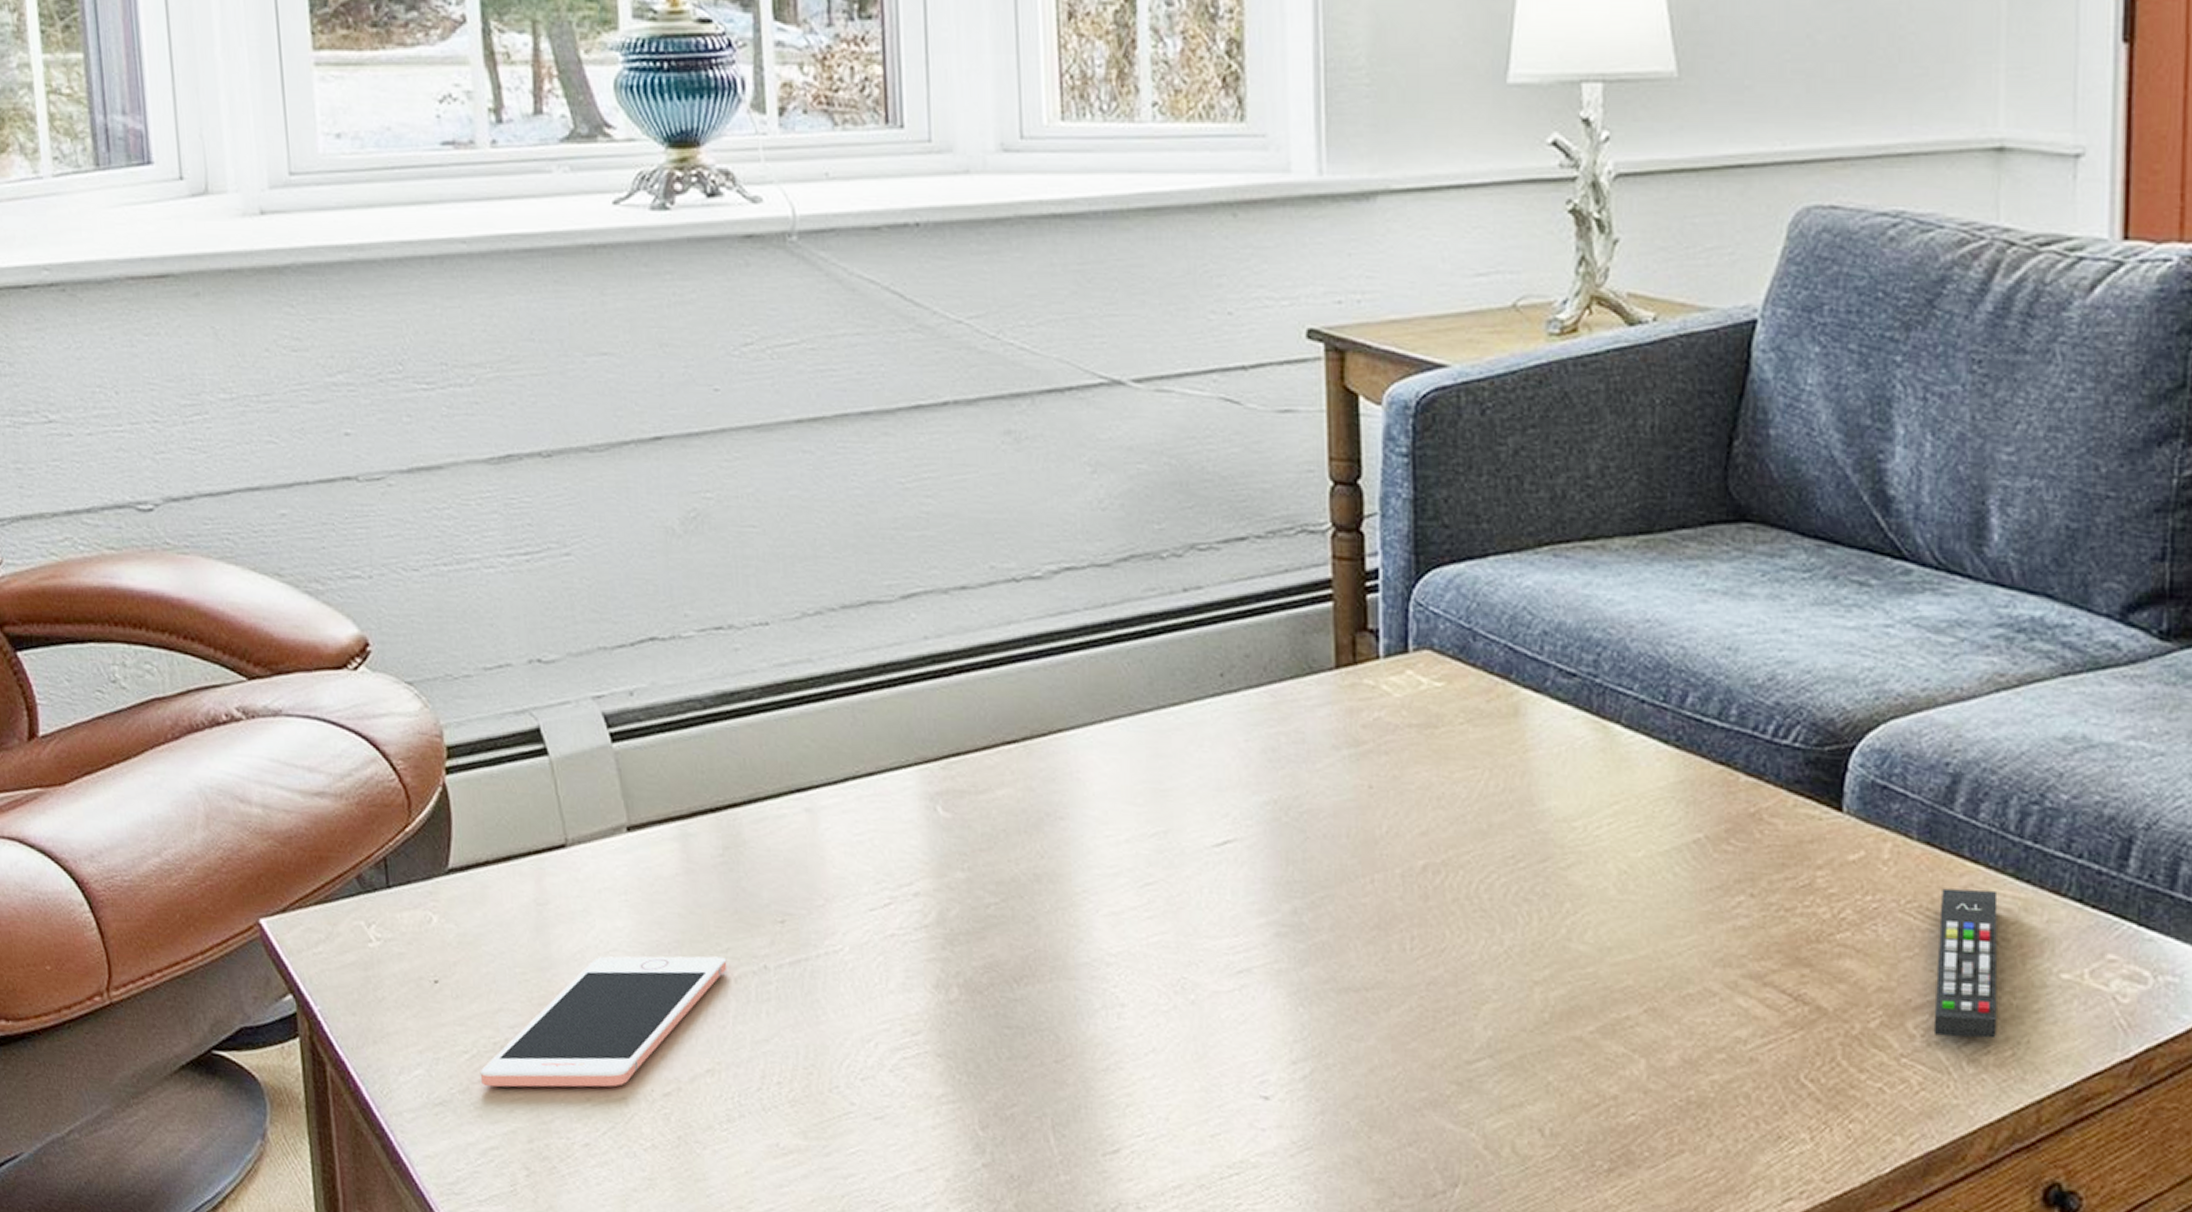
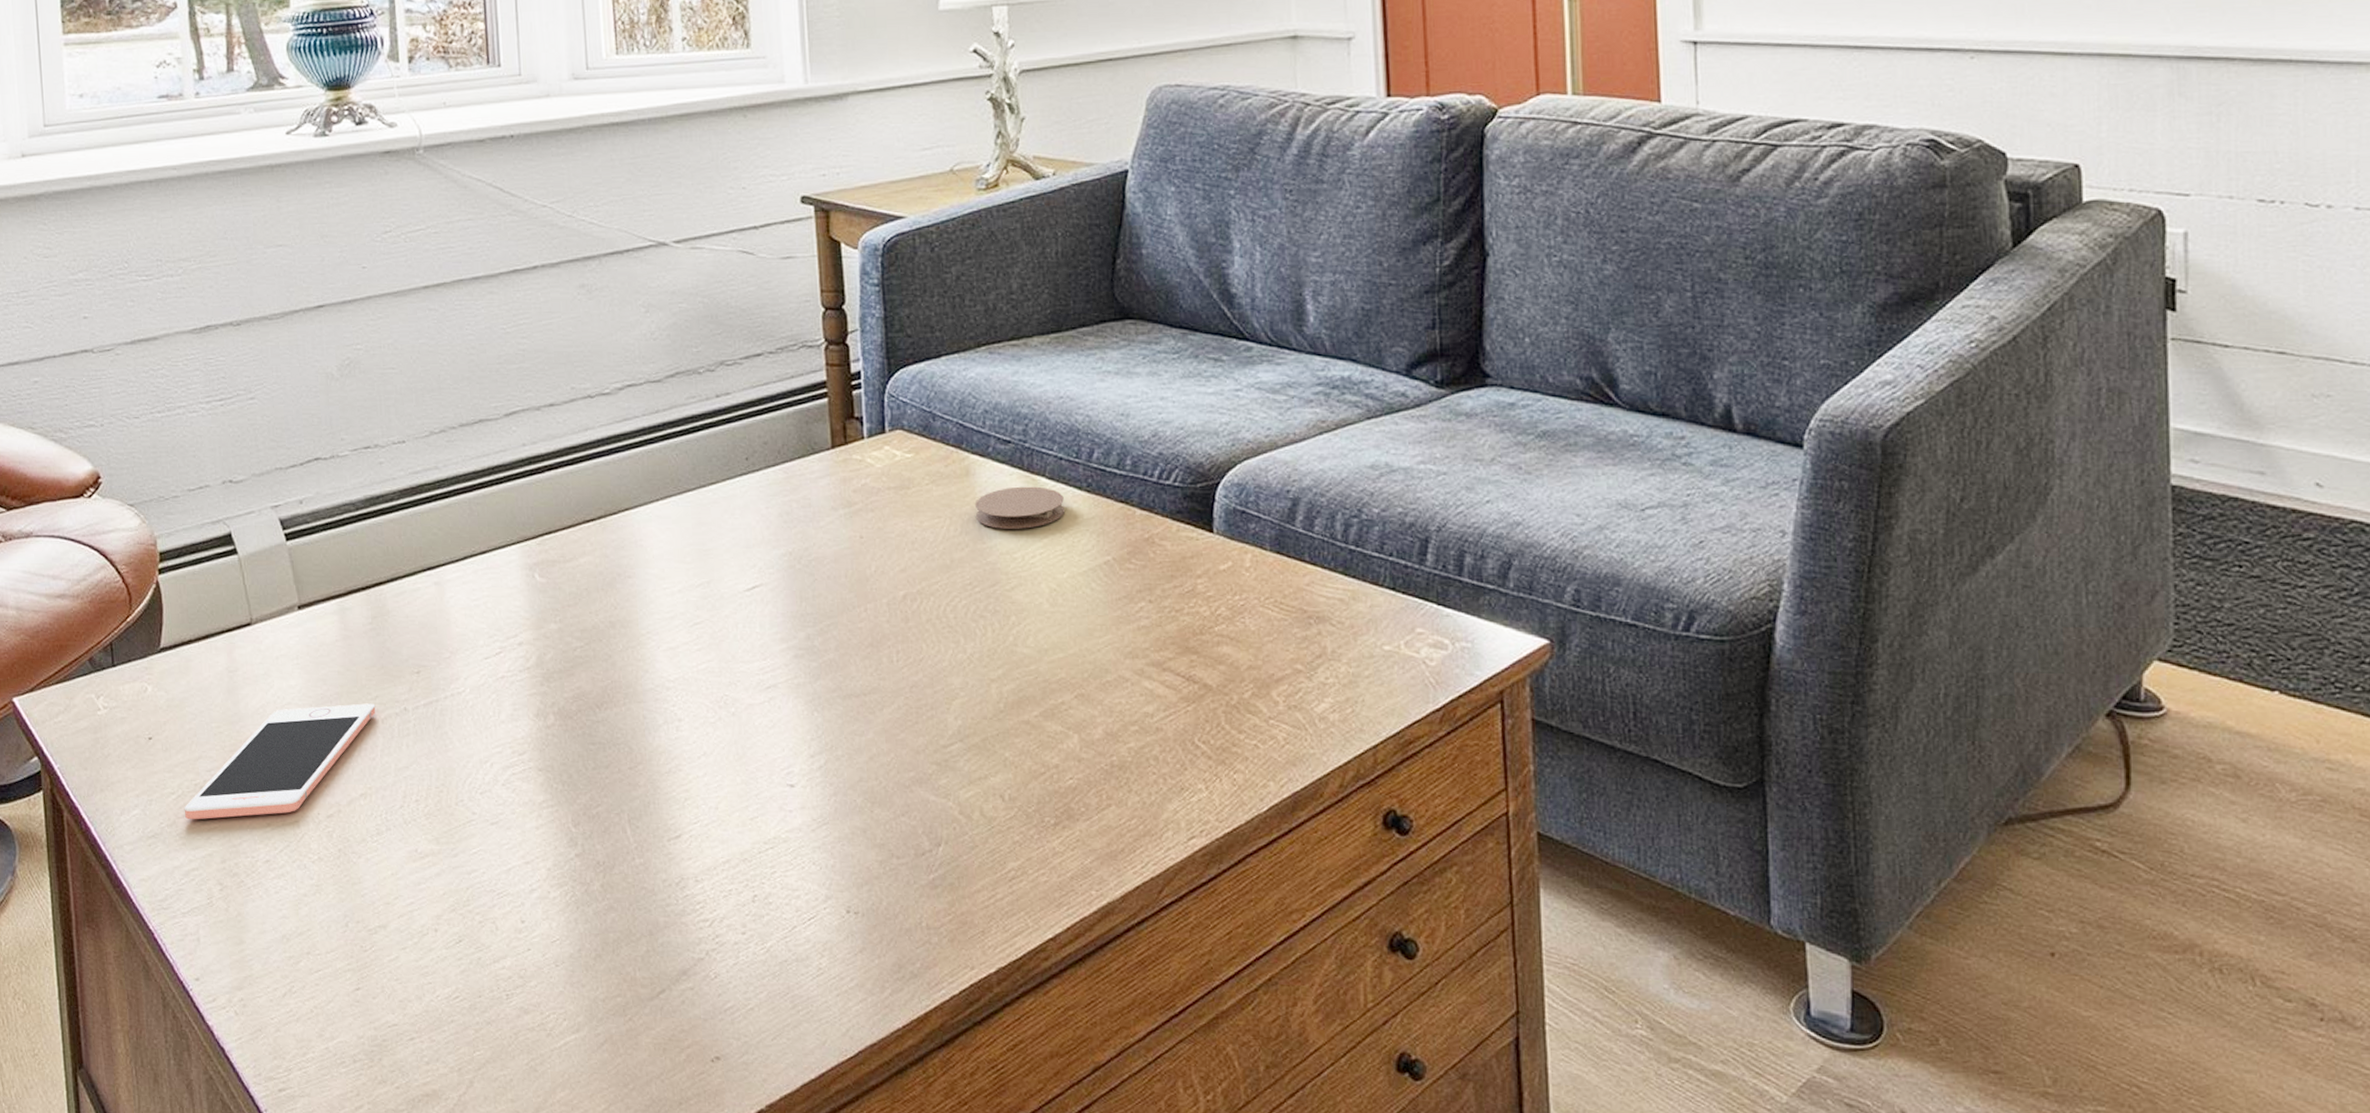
coaster: none [1523,734,1644,791] -> present [974,486,1065,529]
remote control: present [1933,888,1998,1039] -> none [1290,585,1339,701]

